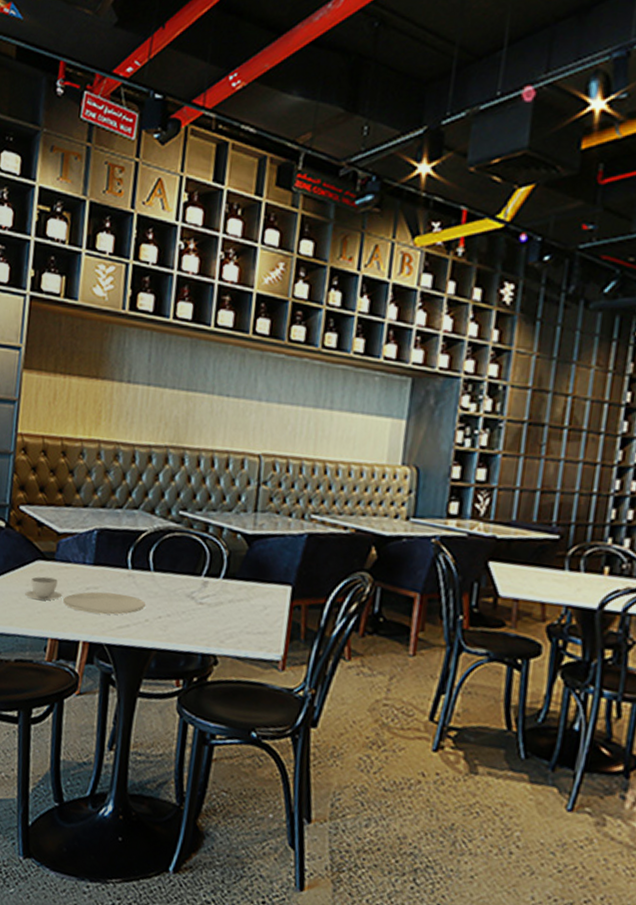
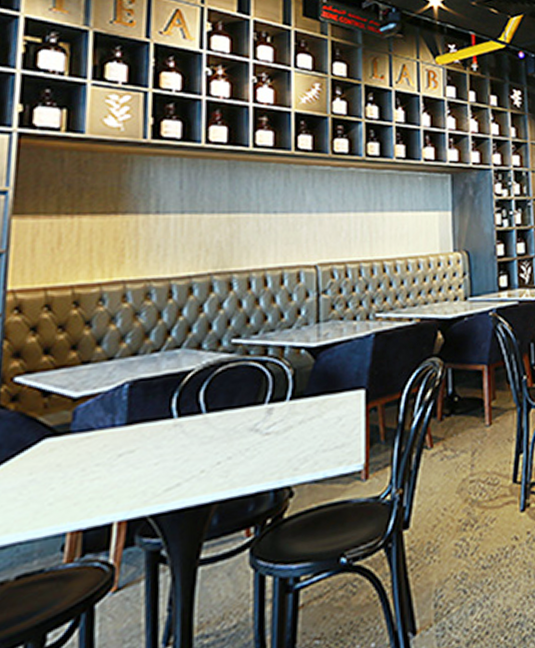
teacup: present [25,576,63,601] -> none [28,454,85,489]
plate: present [63,591,146,615] -> none [86,448,200,486]

